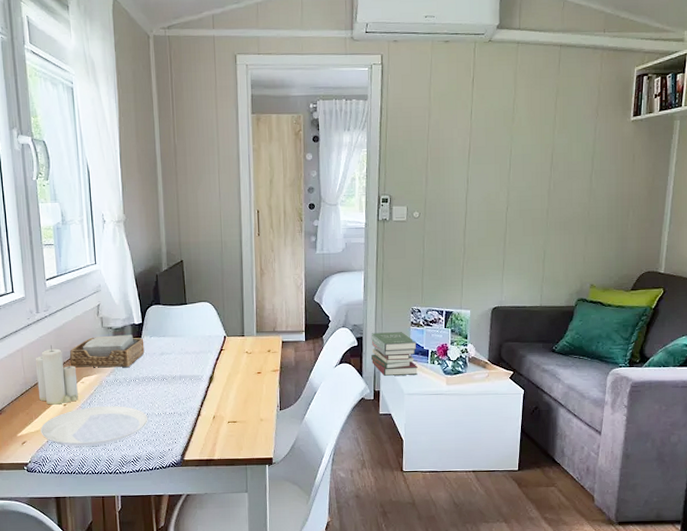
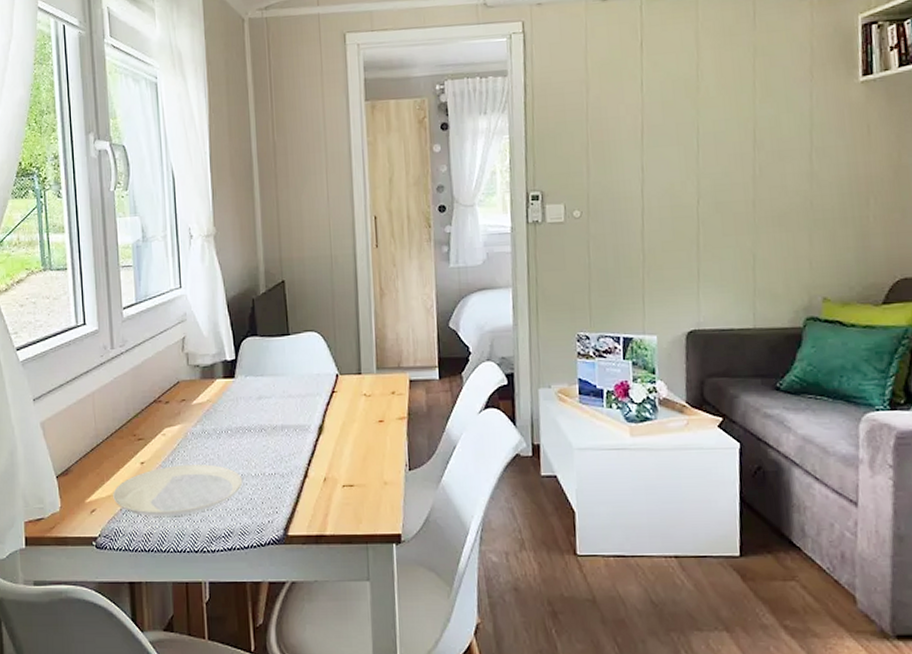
candle: present [35,345,78,405] -> none [108,388,159,463]
napkin holder: present [69,335,145,368] -> none [148,374,239,416]
books: present [370,332,418,377] -> none [524,366,590,426]

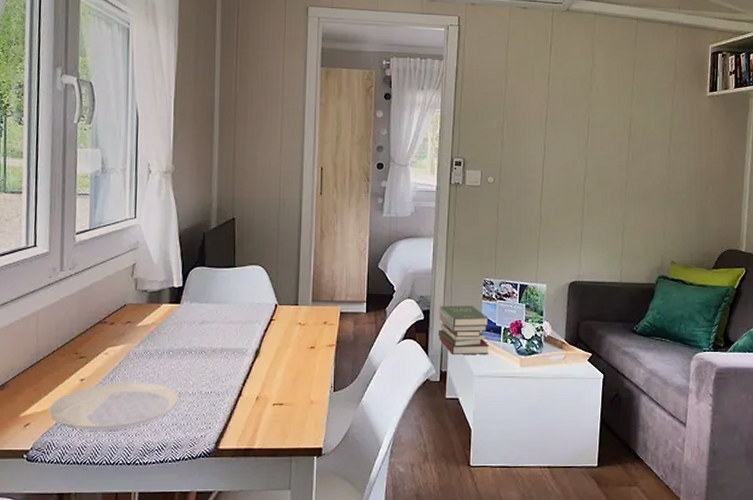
books: none [524,366,590,426] -> present [438,306,489,356]

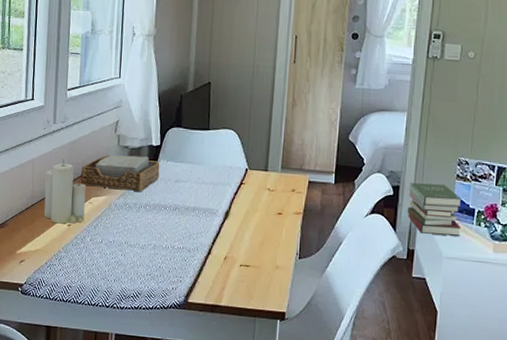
plate: present [49,382,180,432] -> none [40,230,155,275]
candle: none [51,309,101,379] -> present [44,159,86,224]
napkin holder: none [93,299,183,337] -> present [80,155,160,191]

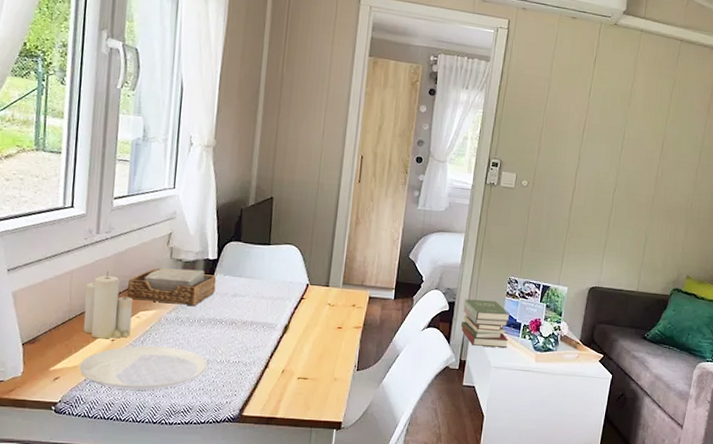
plate: none [40,230,155,275] -> present [78,345,208,391]

